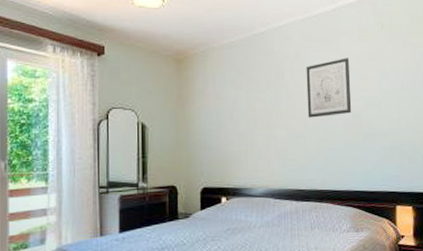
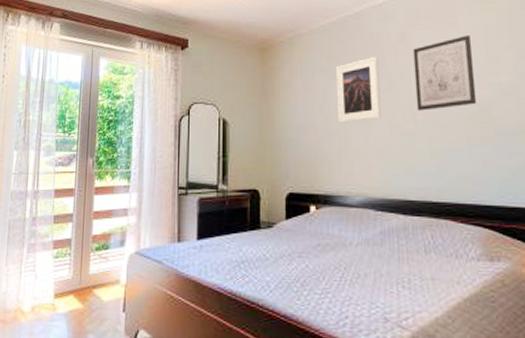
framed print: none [243,72,280,128] -> present [335,57,381,123]

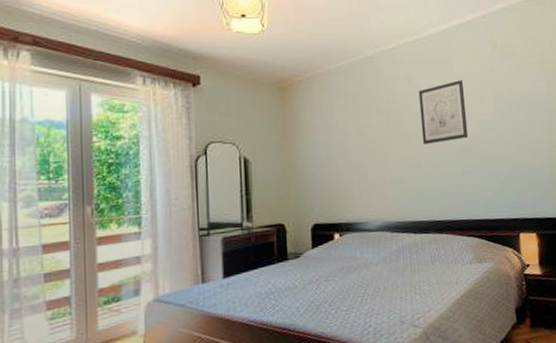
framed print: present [335,57,381,123] -> none [352,97,394,158]

